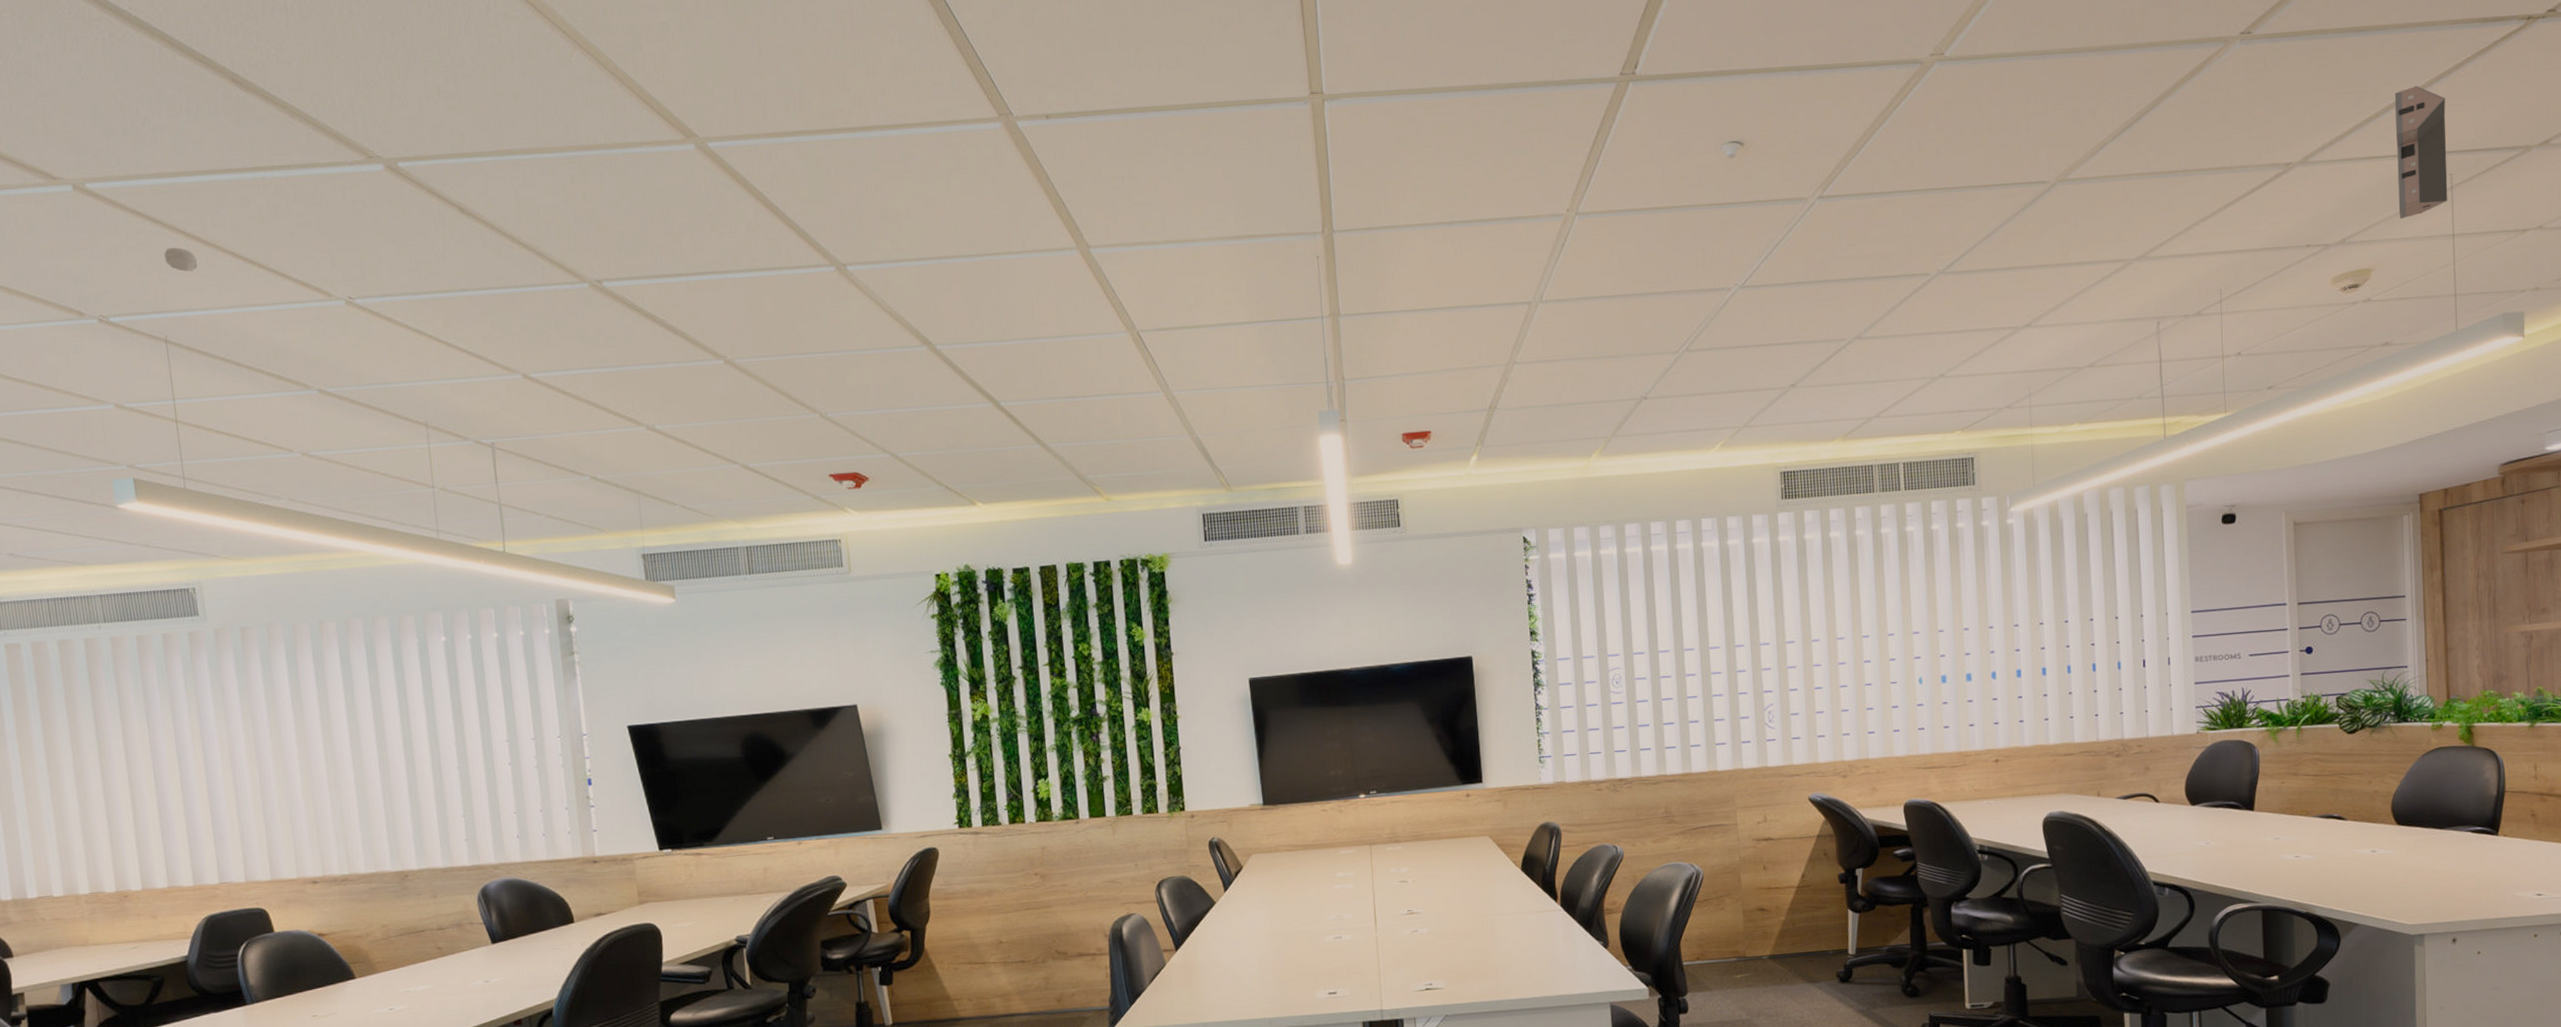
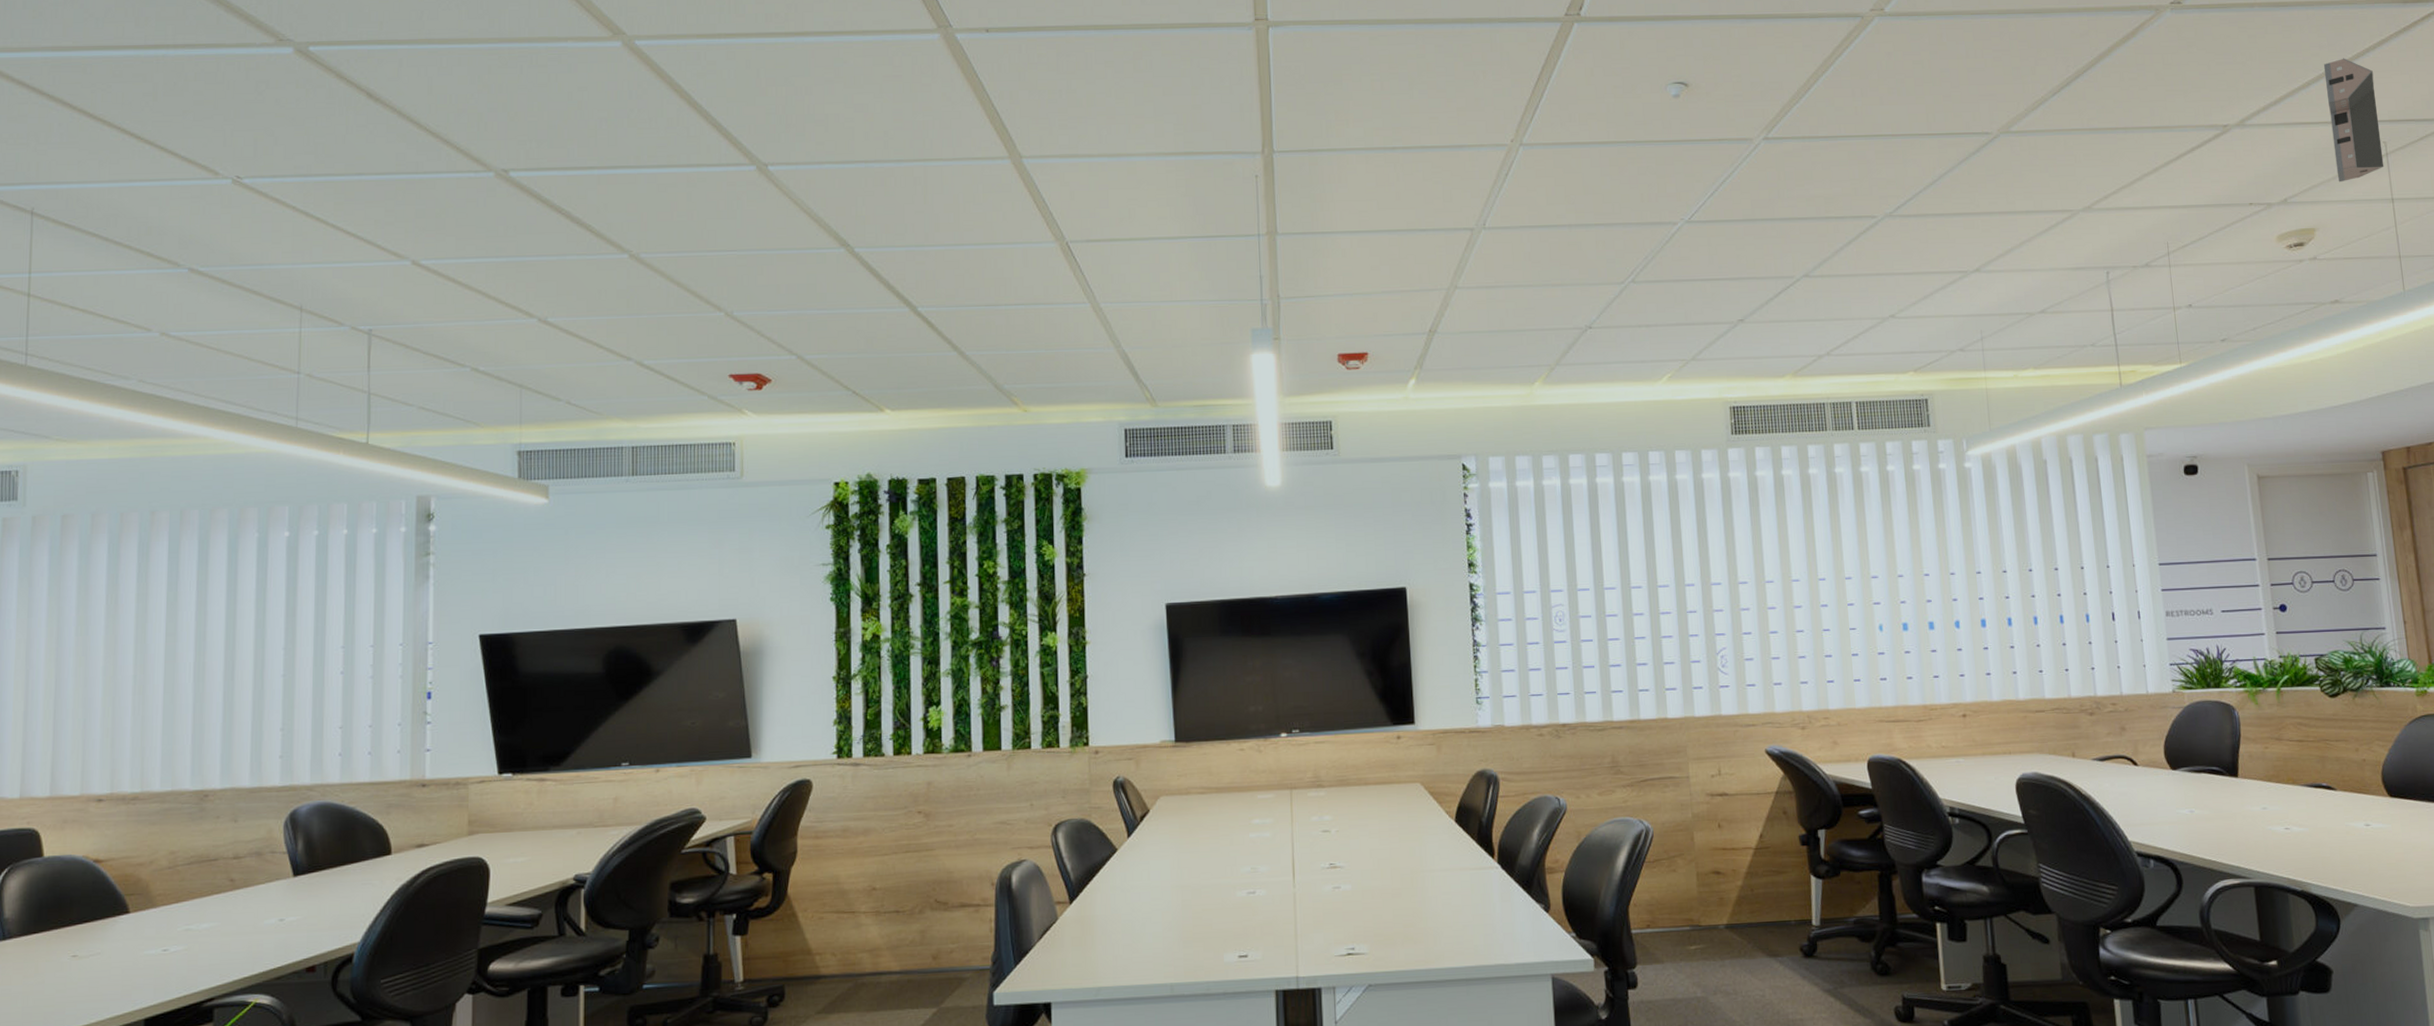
smoke detector: present [164,247,198,272] -> none [45,119,80,144]

